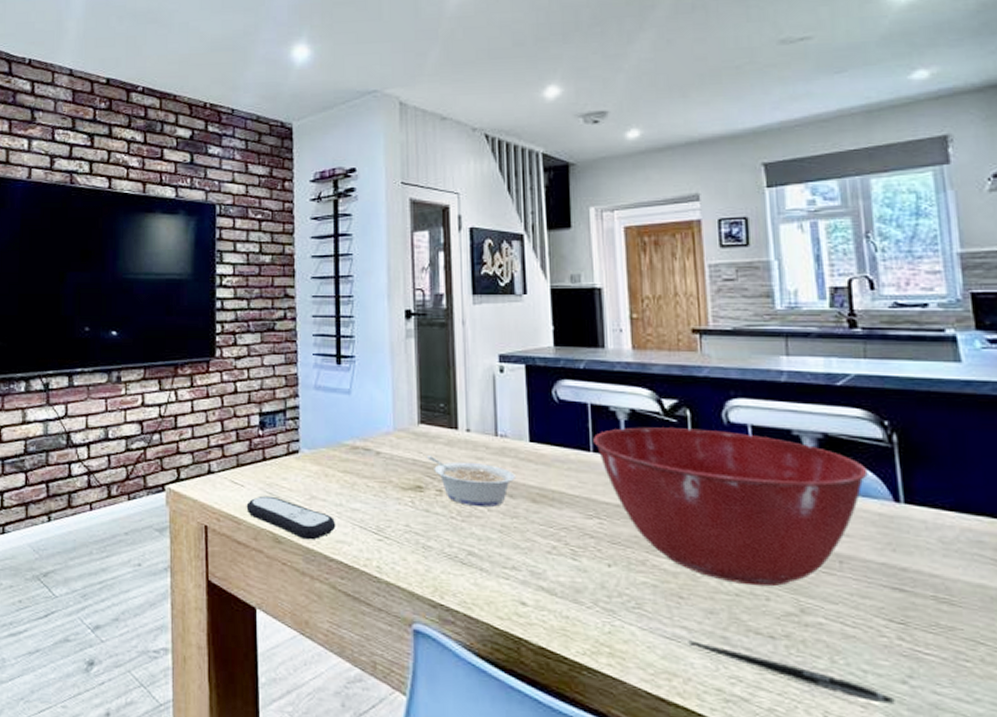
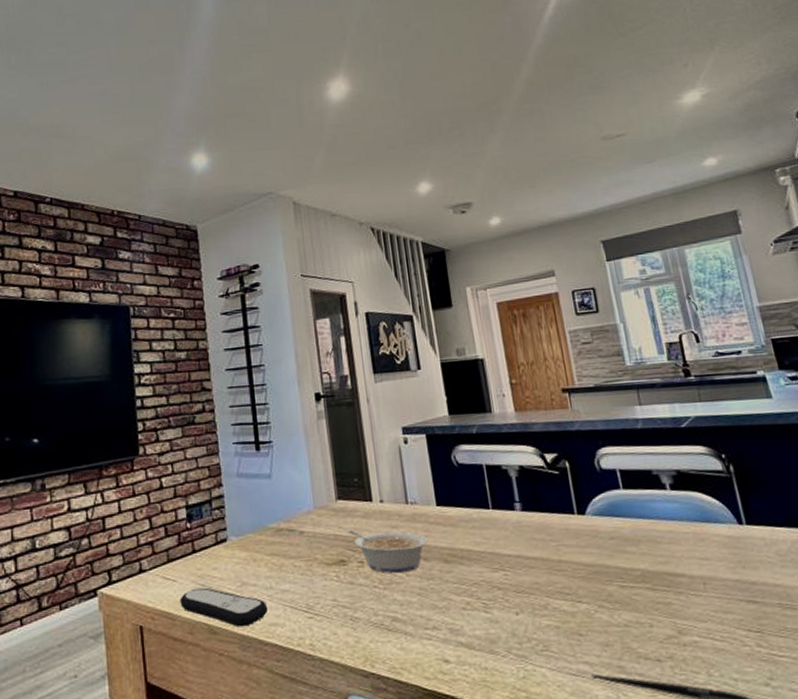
mixing bowl: present [593,427,868,587] -> none [491,477,716,616]

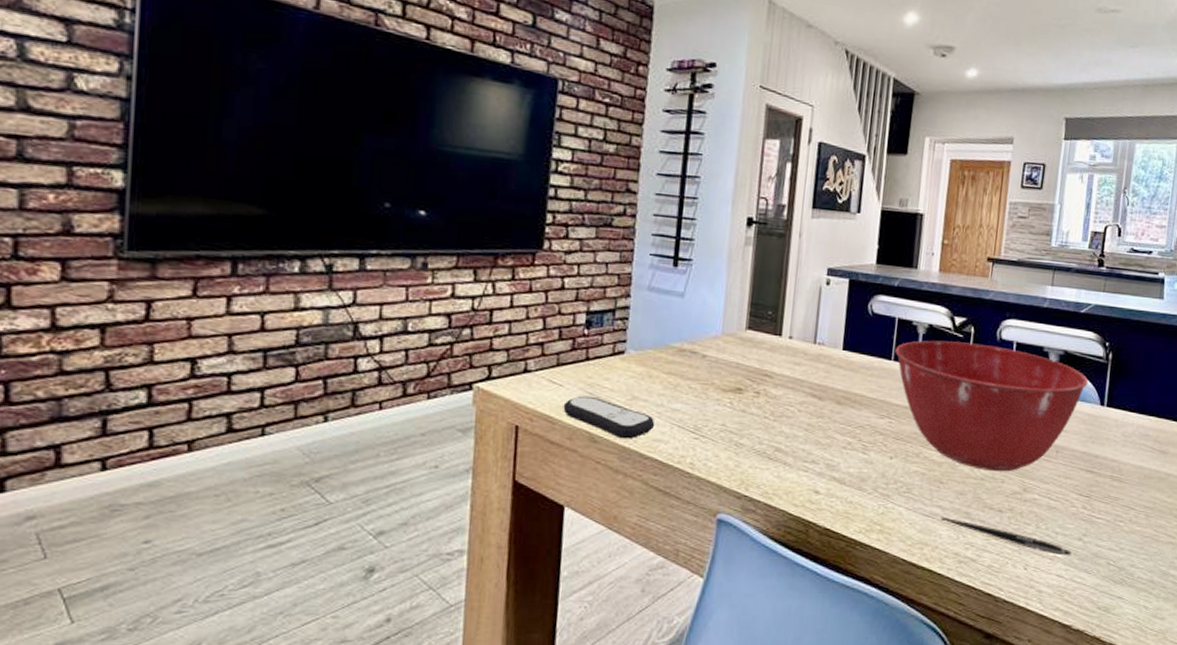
legume: present [346,529,428,573] -> none [749,360,826,408]
mixing bowl: none [491,477,716,616] -> present [895,340,1088,472]

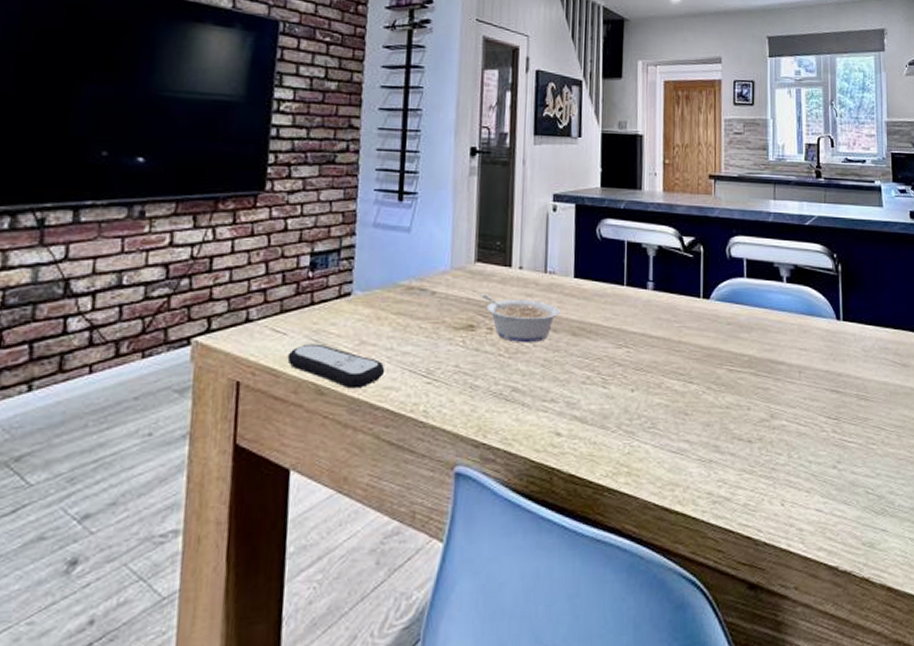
legume: none [749,360,826,408] -> present [480,294,560,342]
mixing bowl: present [895,340,1088,472] -> none [627,262,821,398]
pen: present [940,516,1072,556] -> none [689,452,828,487]

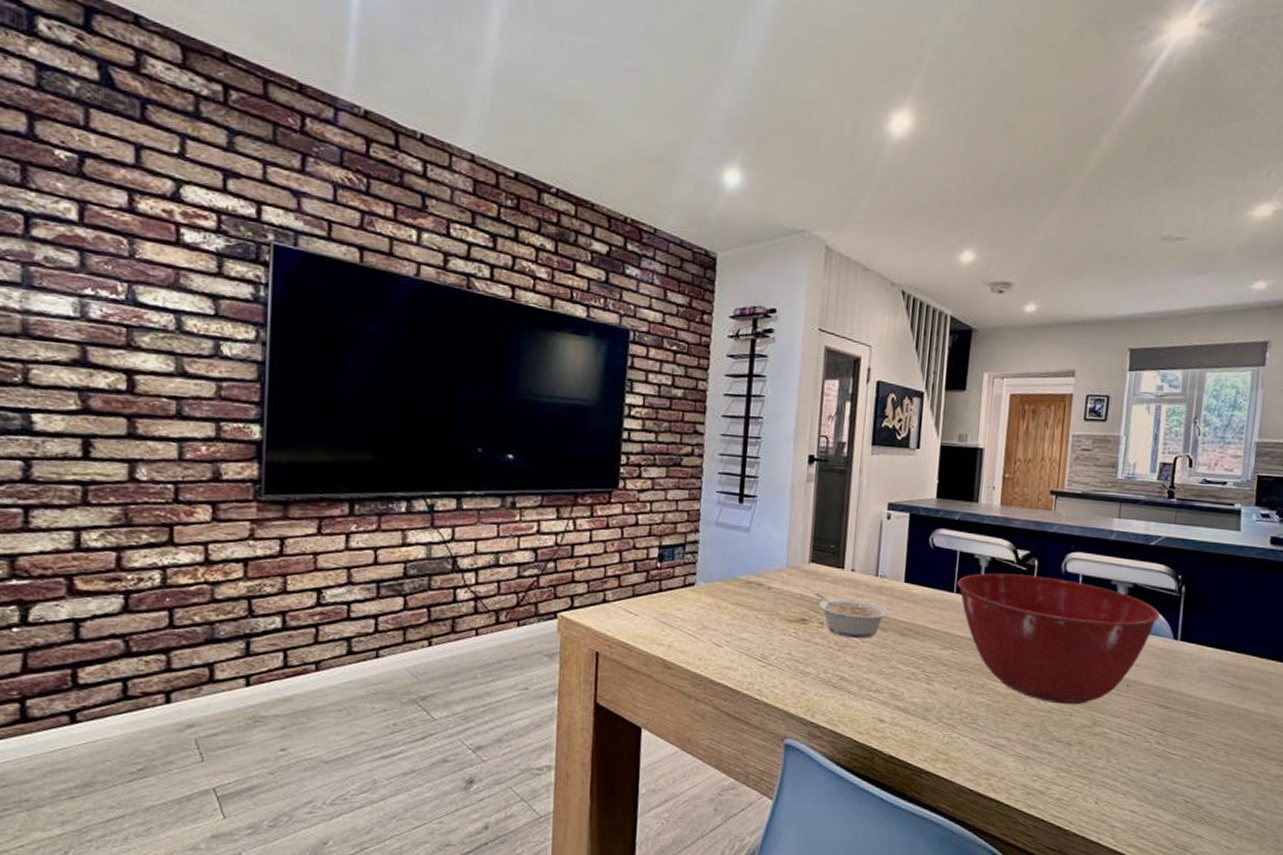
remote control: present [287,343,385,389] -> none [639,624,725,666]
mixing bowl: none [627,262,821,398] -> present [957,573,1160,705]

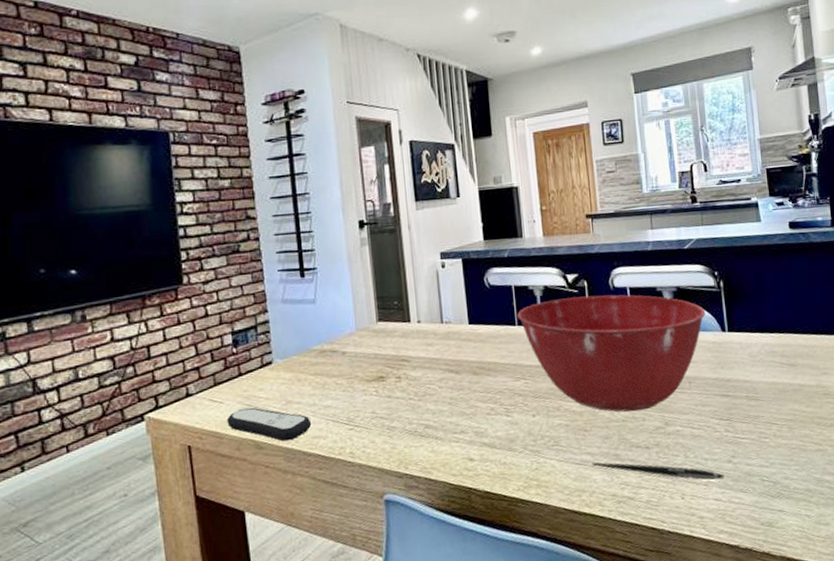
remote control: none [639,624,725,666] -> present [226,407,312,442]
legume: present [813,592,889,638] -> none [385,348,459,386]
pen: none [1006,748,1146,792] -> present [591,462,724,481]

